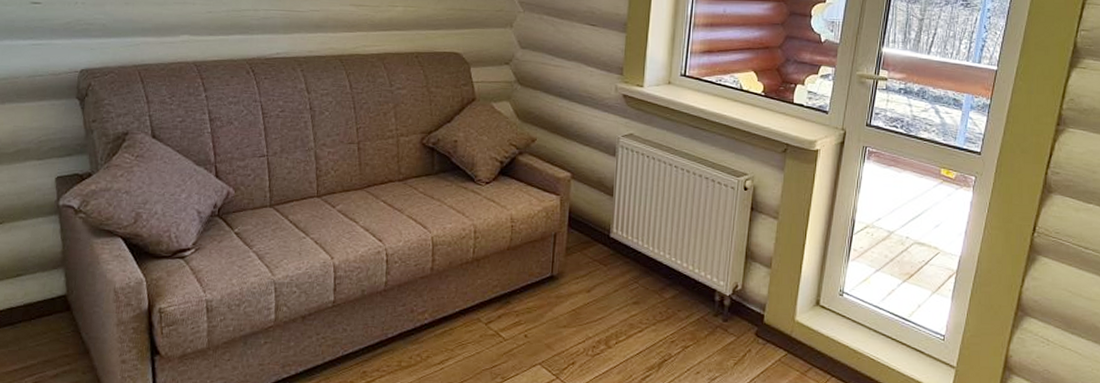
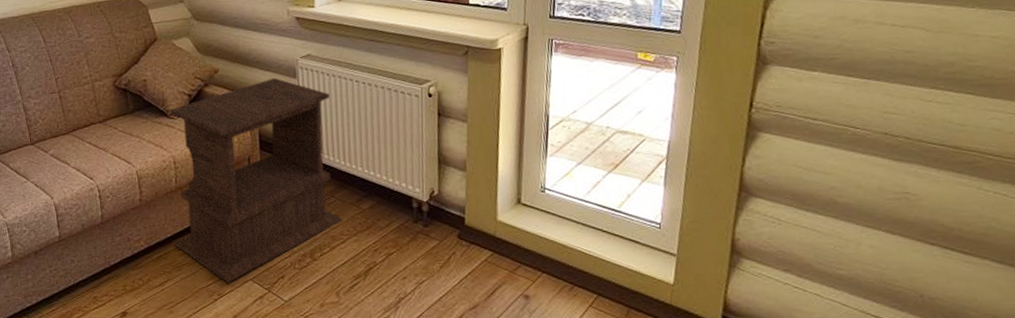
side table: none [460,153,647,366] -> present [169,77,342,283]

